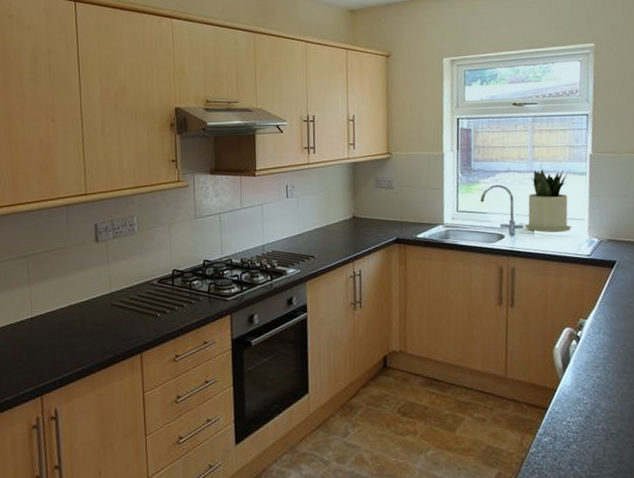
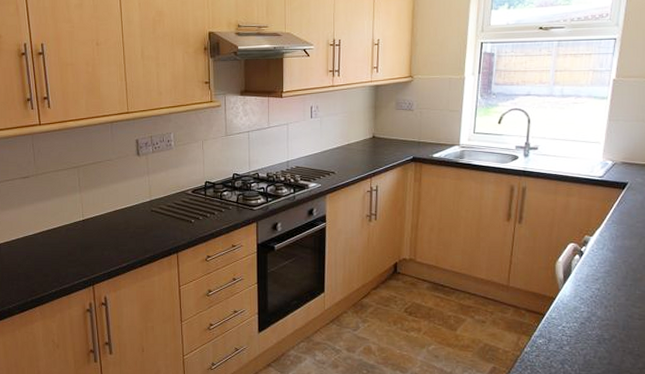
planter: present [524,169,572,233] -> none [539,93,588,155]

